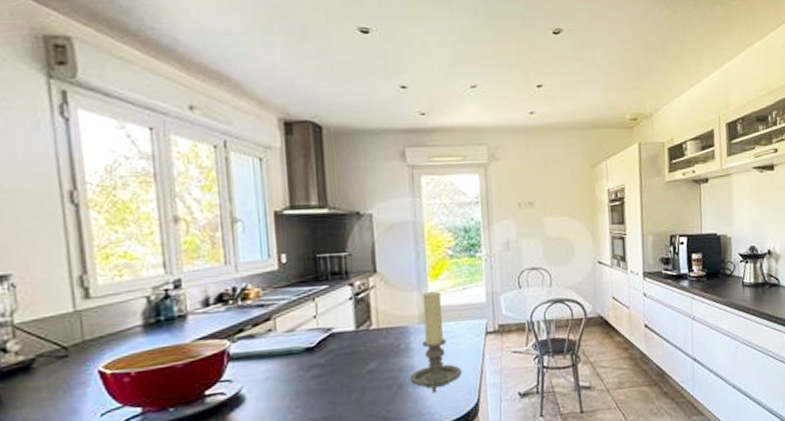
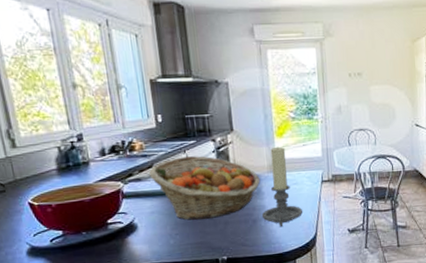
fruit basket: none [266,304,409,388] -> present [149,155,261,220]

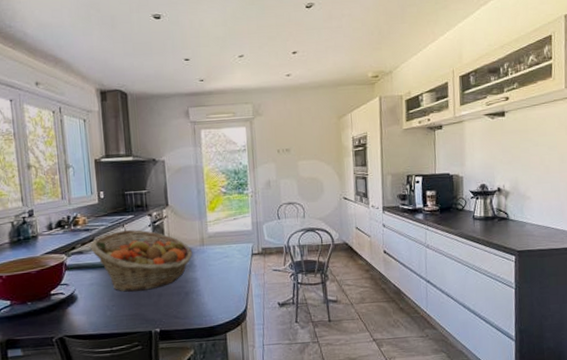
candle holder: present [261,146,303,228] -> none [193,220,234,300]

